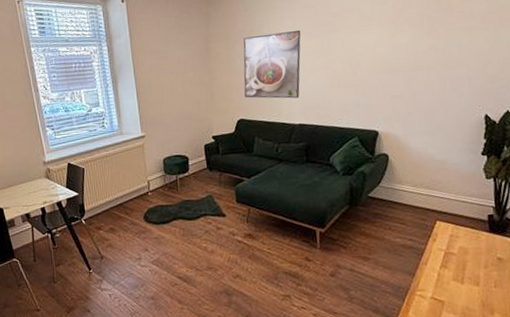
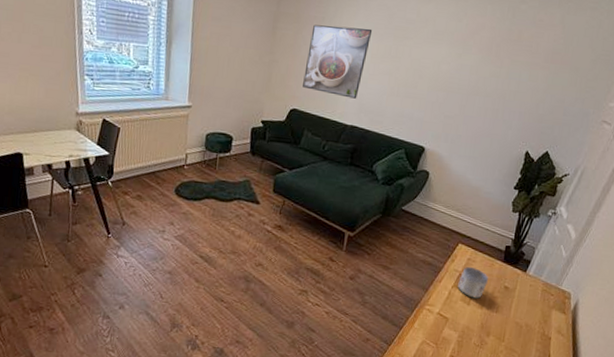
mug: none [445,243,478,276] -> present [457,266,488,299]

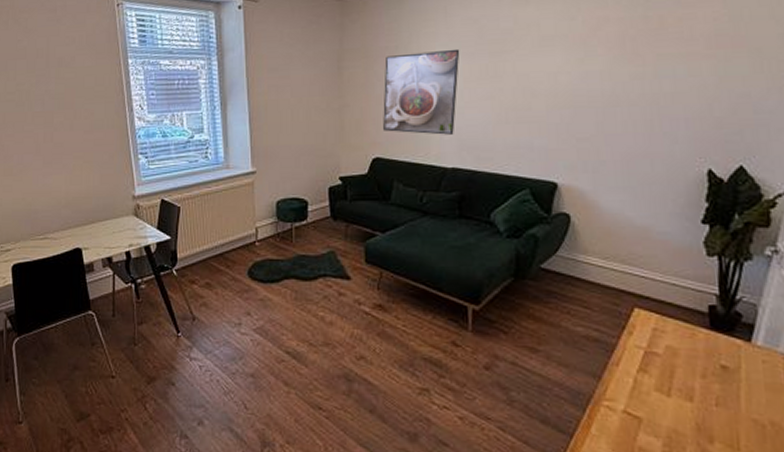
mug: present [457,266,488,299] -> none [645,339,692,386]

